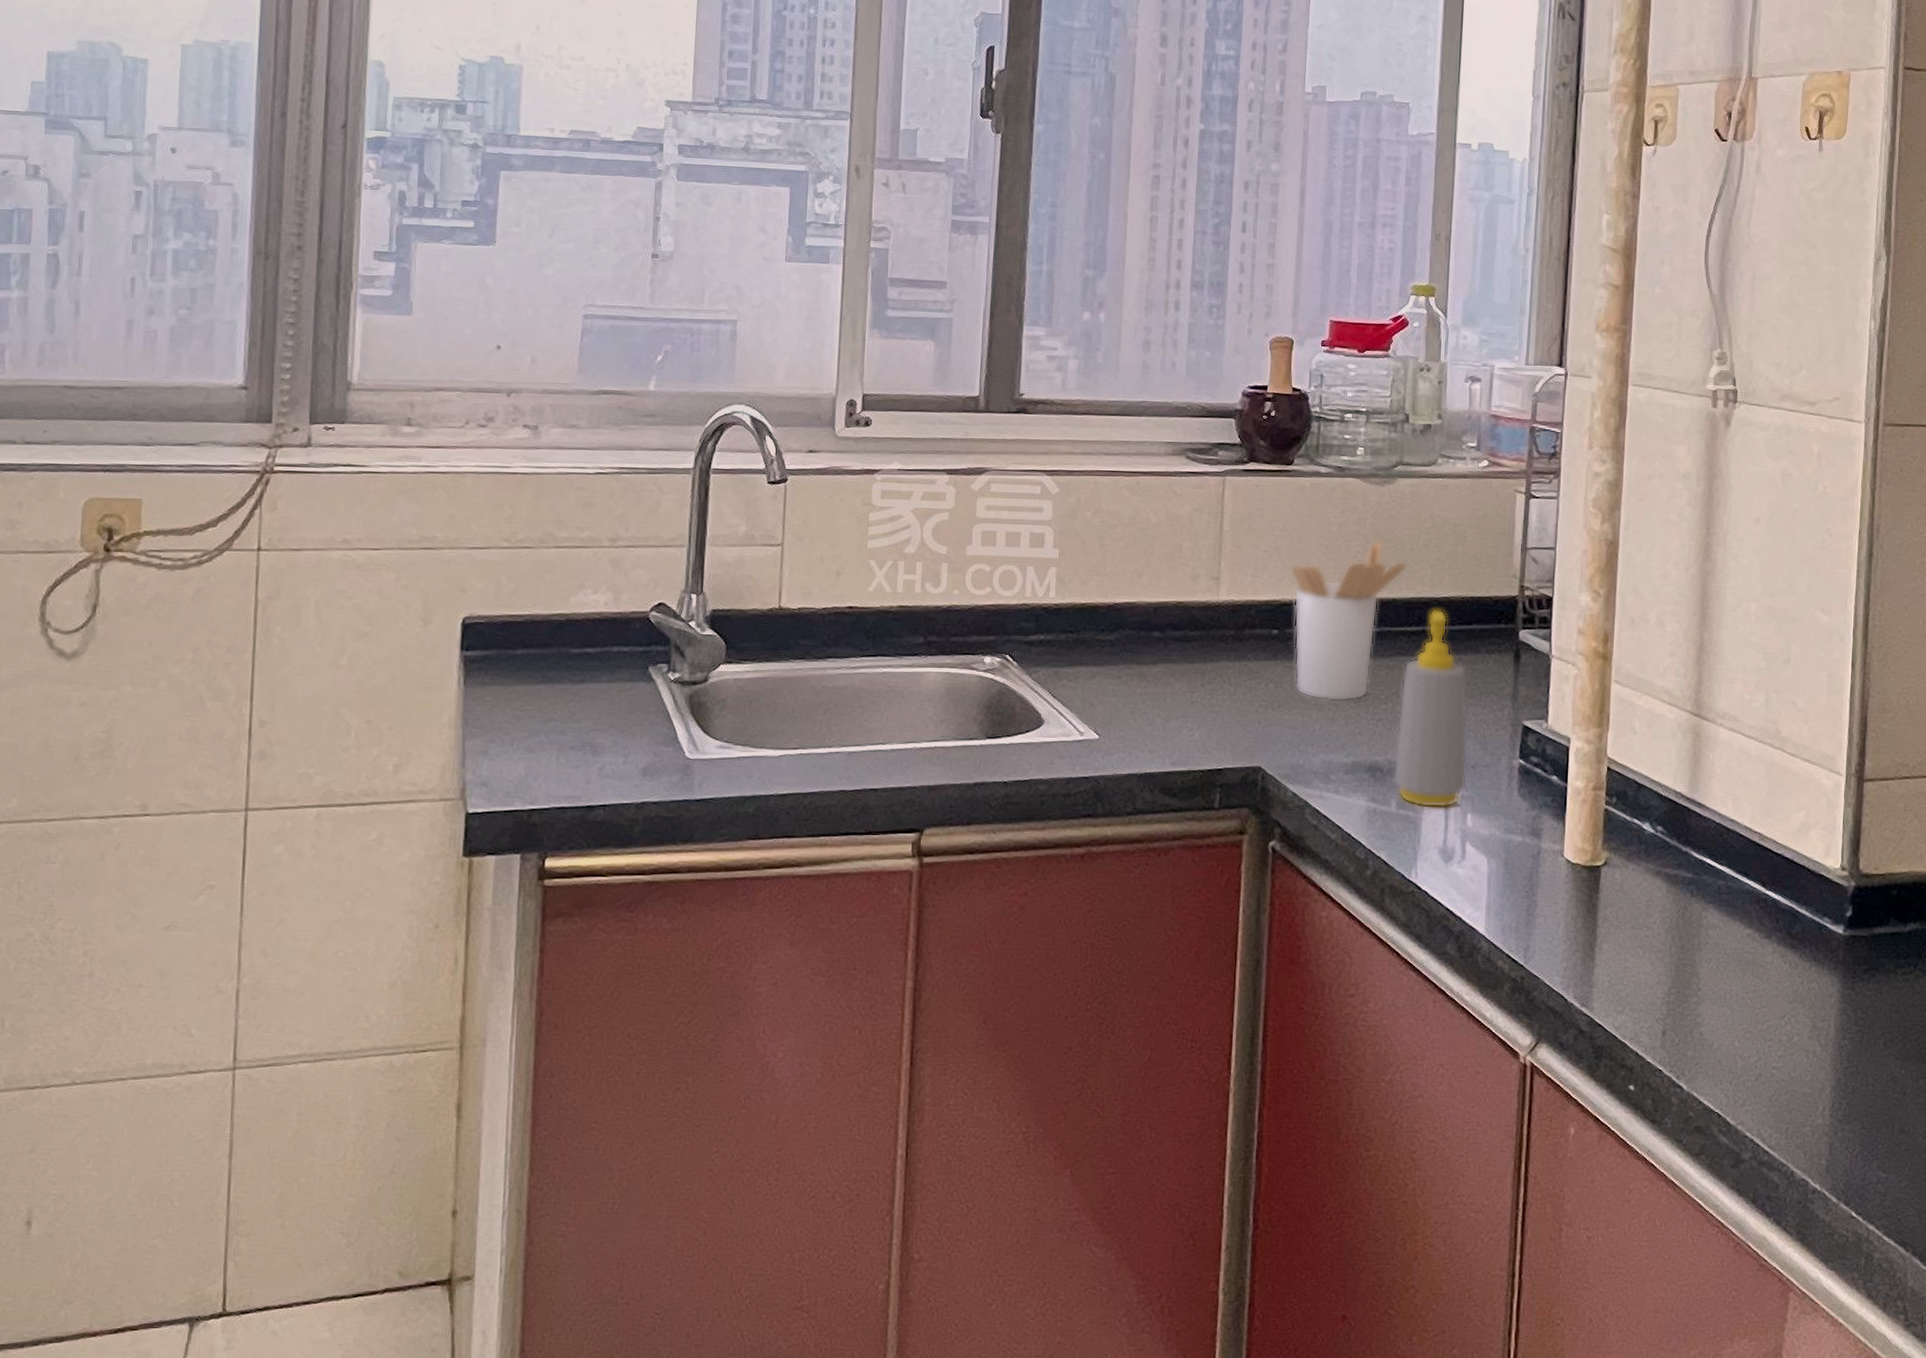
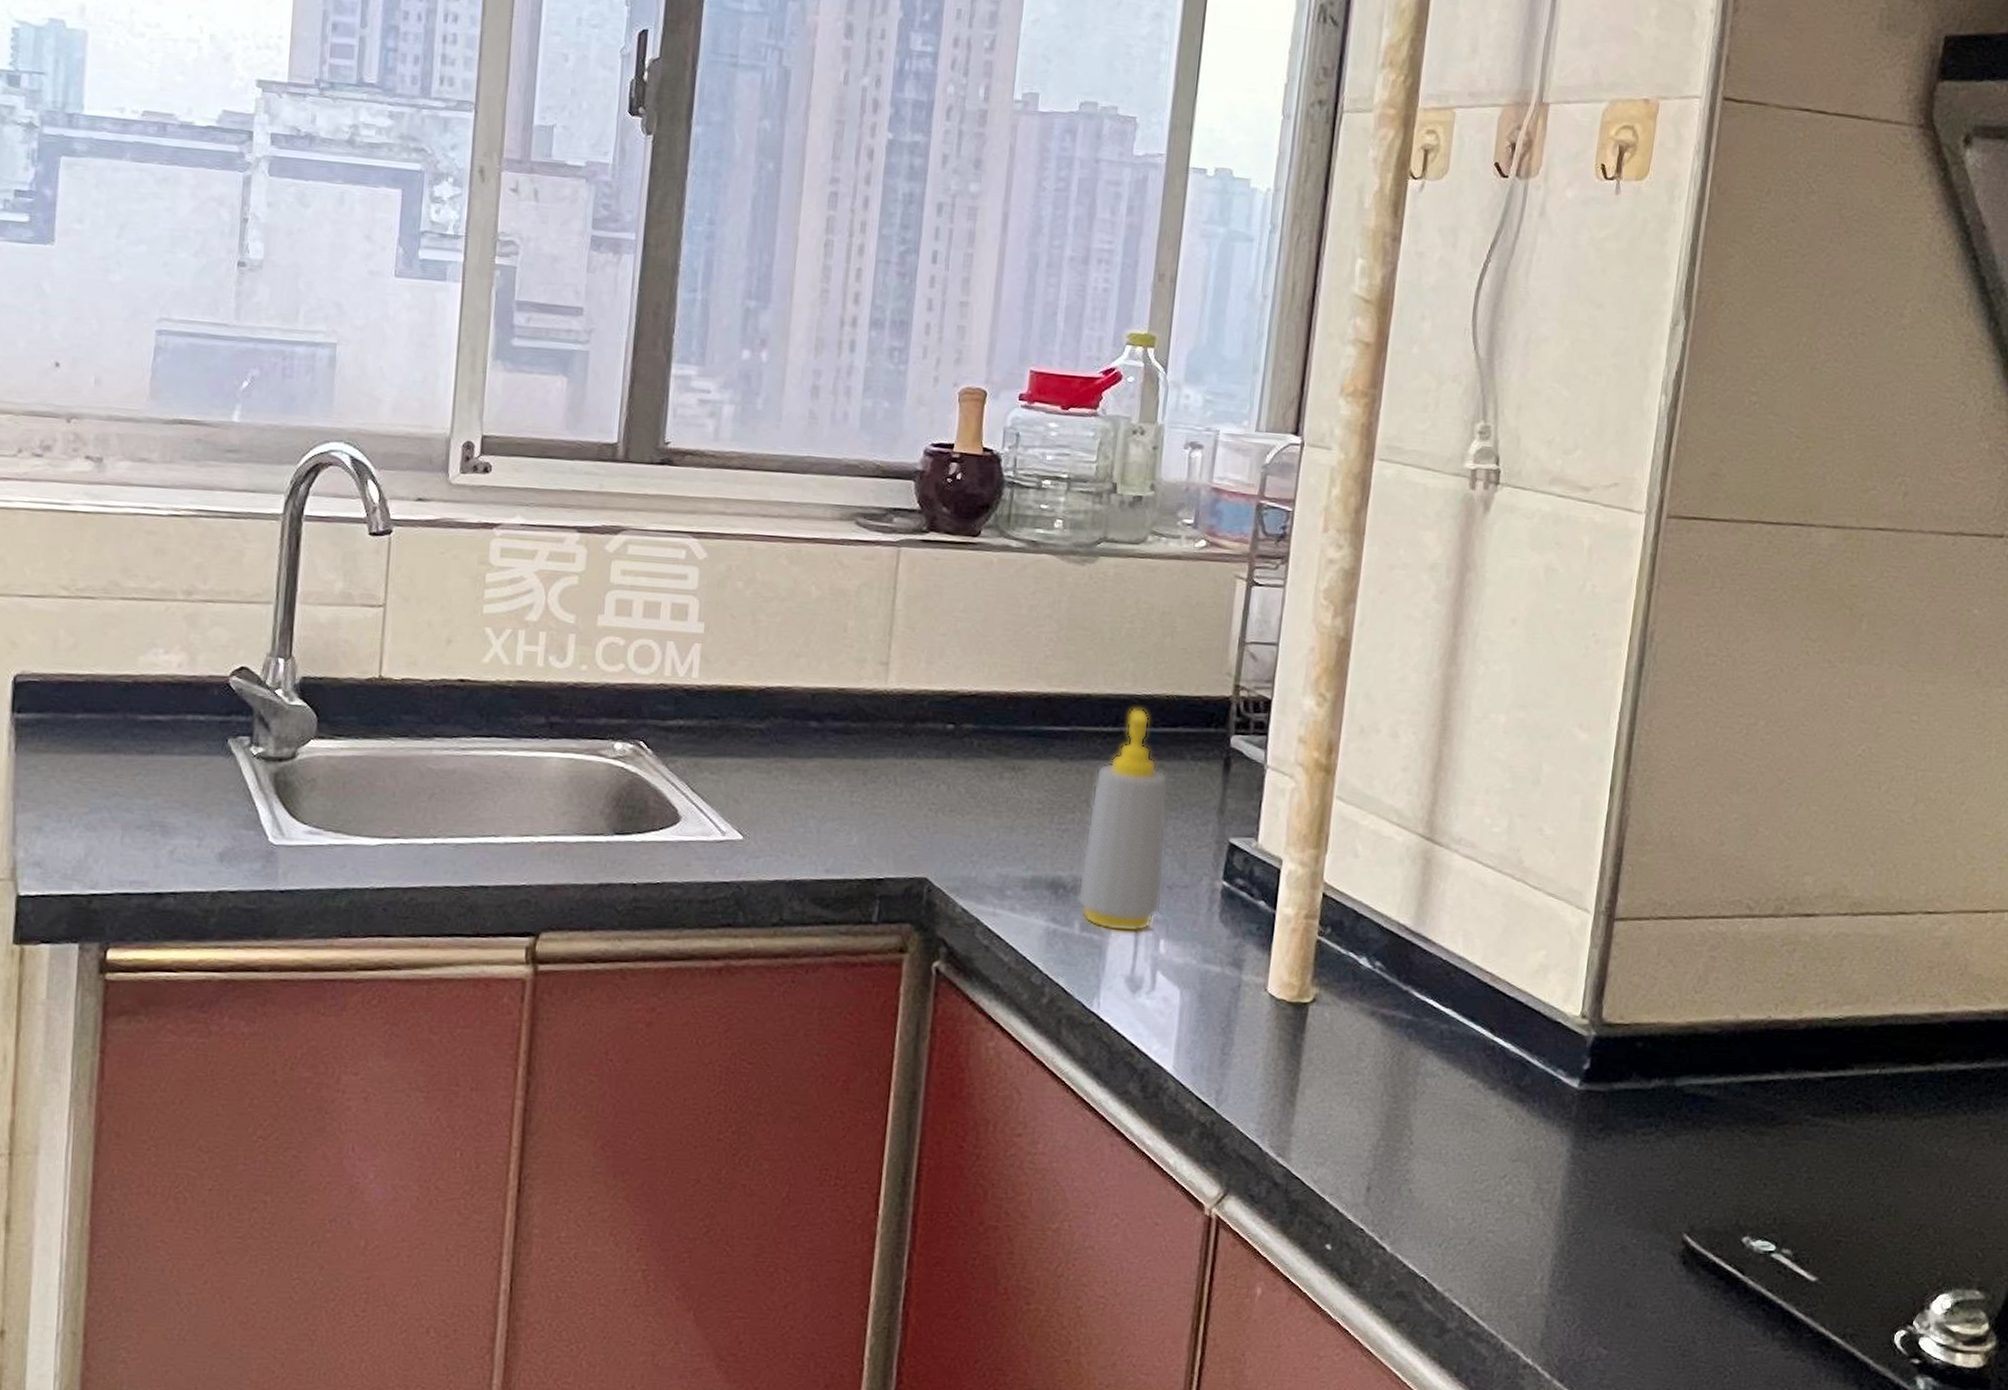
utensil holder: present [1290,540,1407,702] -> none [970,626,1106,809]

